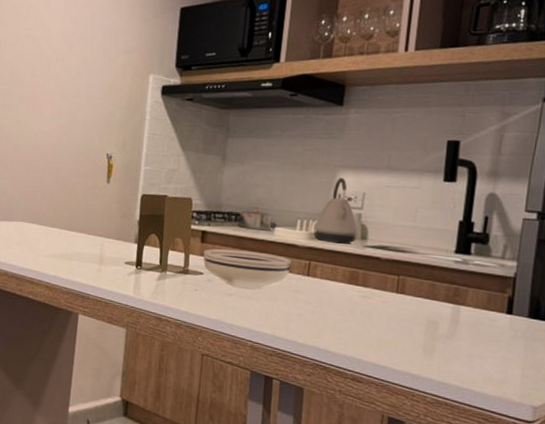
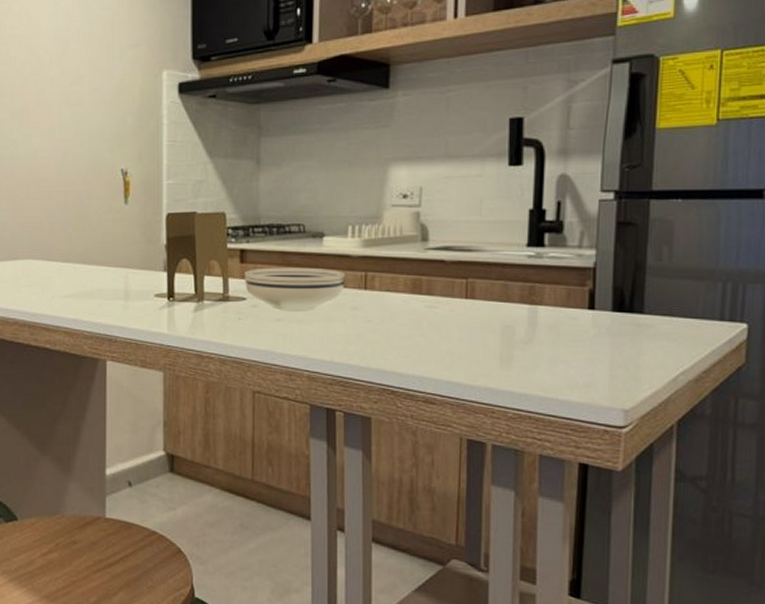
cooking pot: present [238,207,273,231] -> none [280,215,320,242]
kettle: present [314,178,359,244] -> none [368,172,418,248]

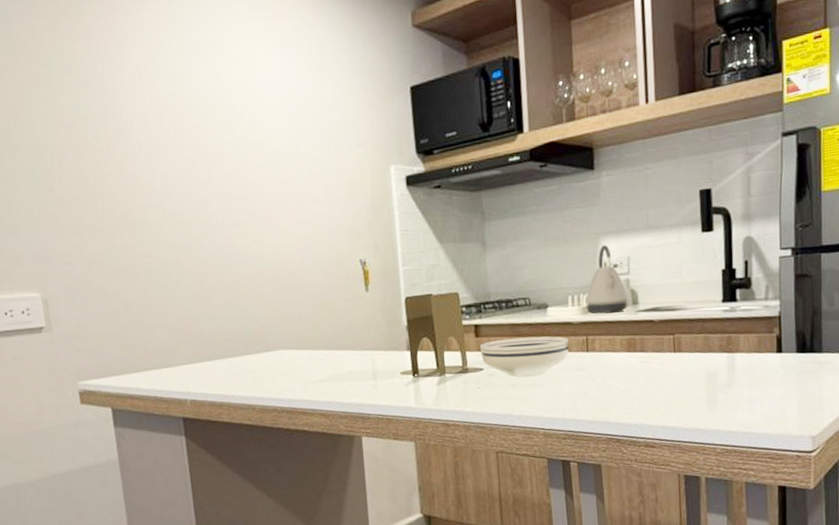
kettle: none [368,172,418,248] -> present [585,245,629,314]

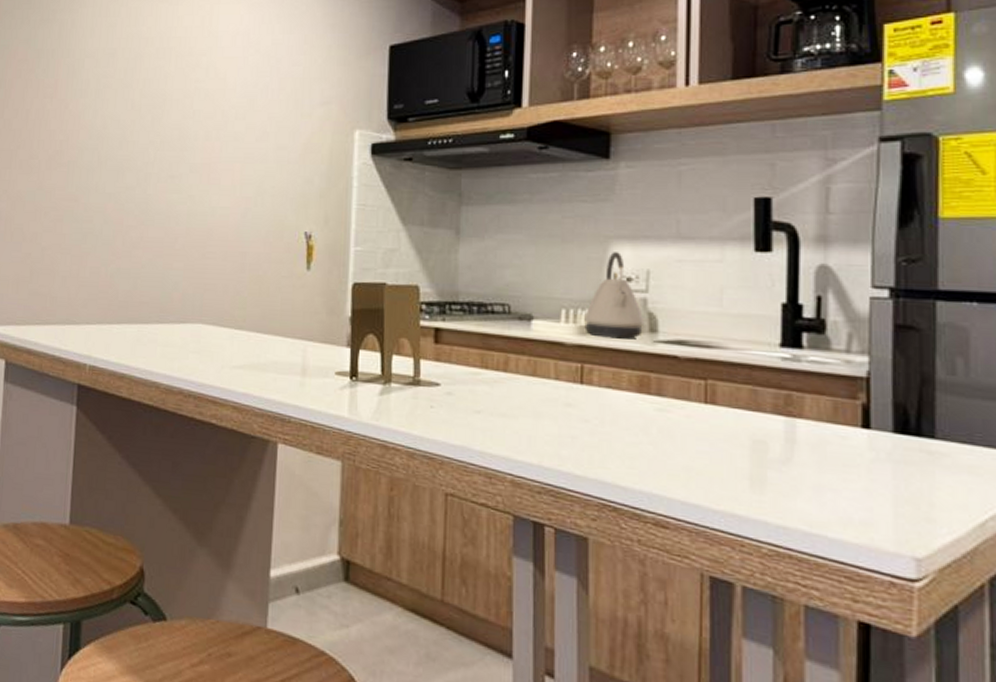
bowl: present [479,336,570,378] -> none [438,350,557,405]

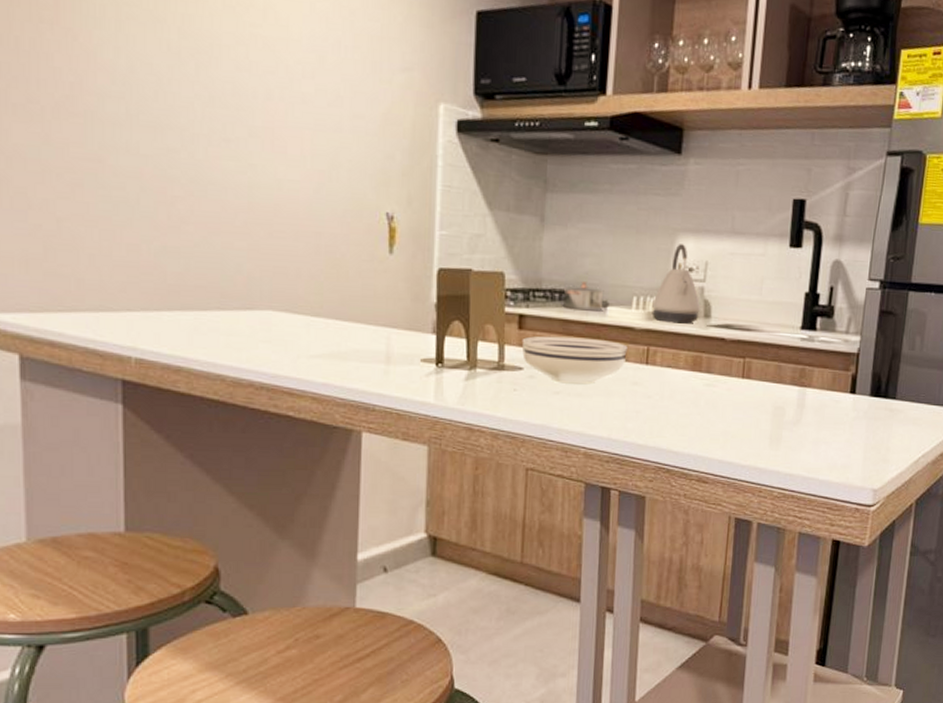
bowl: none [438,350,557,405] -> present [522,335,628,385]
cooking pot: none [482,294,528,325] -> present [563,282,604,312]

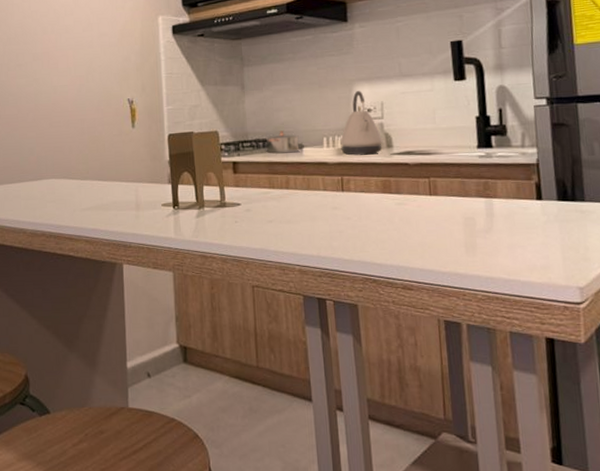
bowl: present [522,335,628,385] -> none [237,174,325,214]

